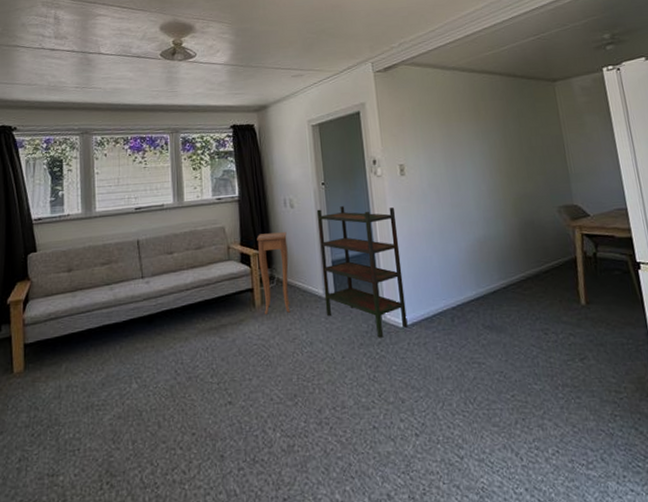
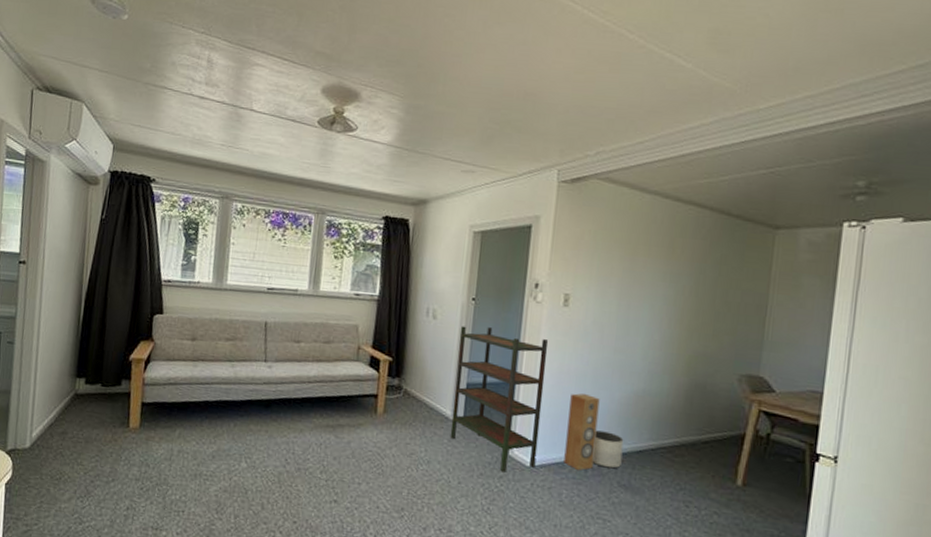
side table: present [257,232,290,314] -> none [385,340,424,427]
speaker: none [424,249,458,322] -> present [564,393,600,471]
planter: none [452,280,482,314] -> present [592,430,624,469]

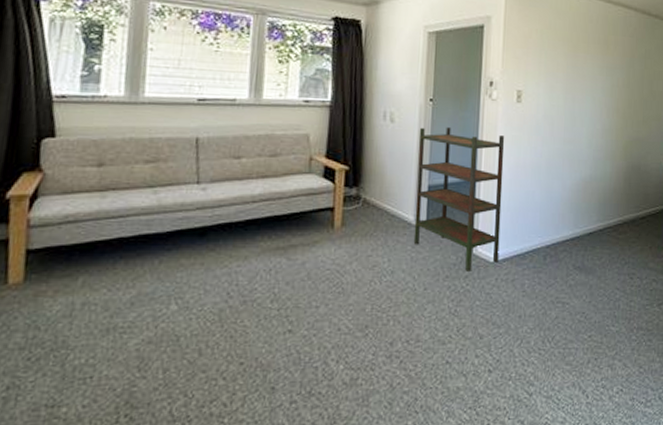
speaker: present [564,393,600,471] -> none [524,185,554,260]
planter: present [592,430,624,469] -> none [549,218,576,253]

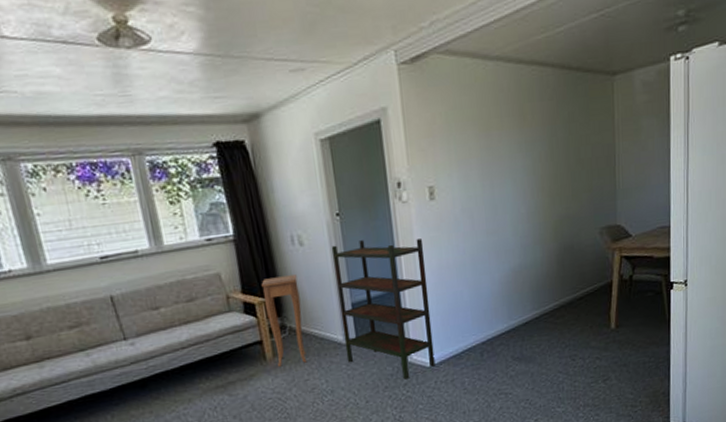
side table: none [344,147,382,238] -> present [261,274,306,367]

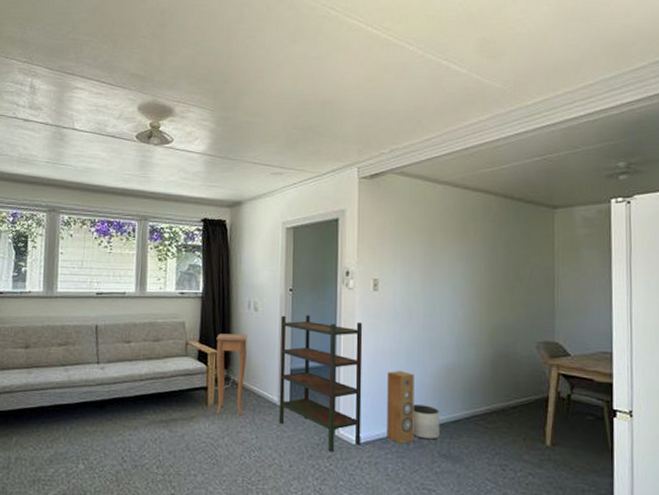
speaker: none [454,283,487,357] -> present [387,371,414,445]
planter: none [483,313,512,348] -> present [412,404,440,440]

